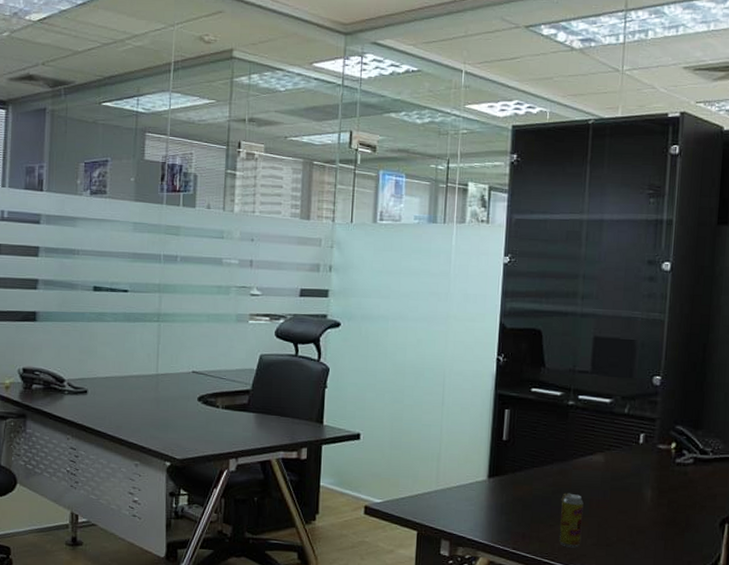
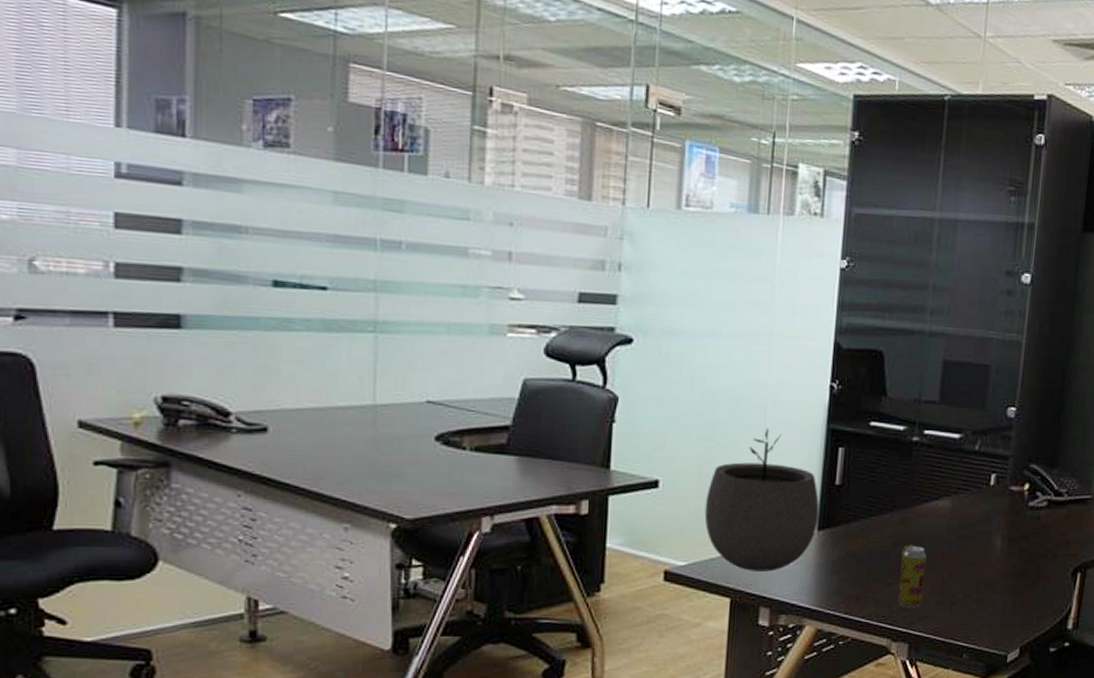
plant pot: none [396,393,490,511] -> present [704,428,820,571]

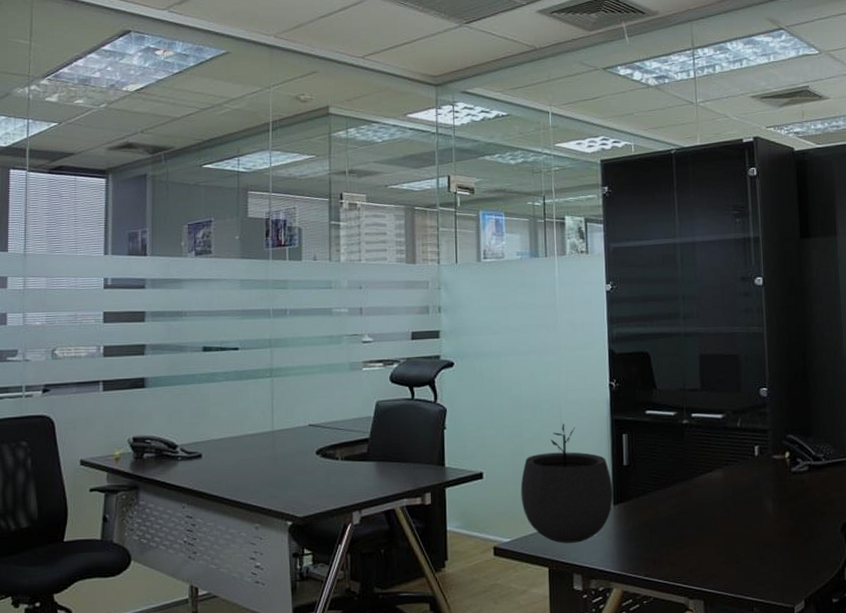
beverage can: present [897,545,927,609] -> none [686,512,711,569]

